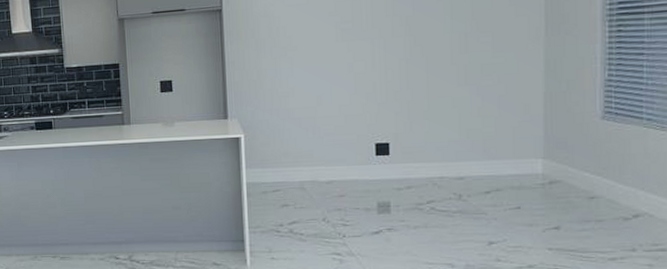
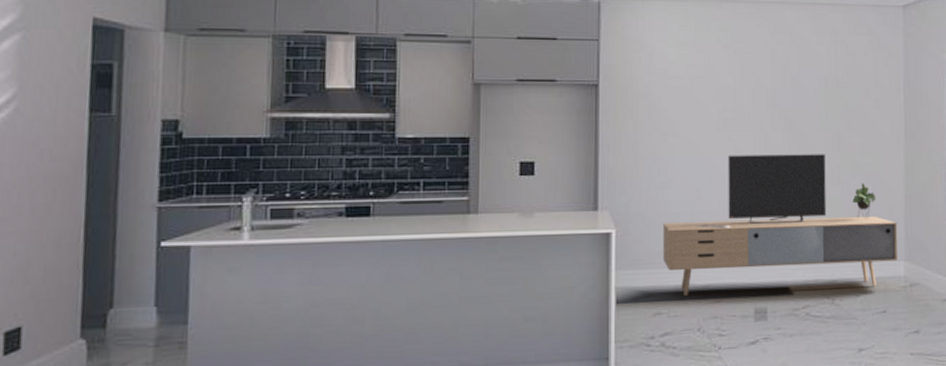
media console: none [287,56,536,191] -> present [663,154,898,296]

